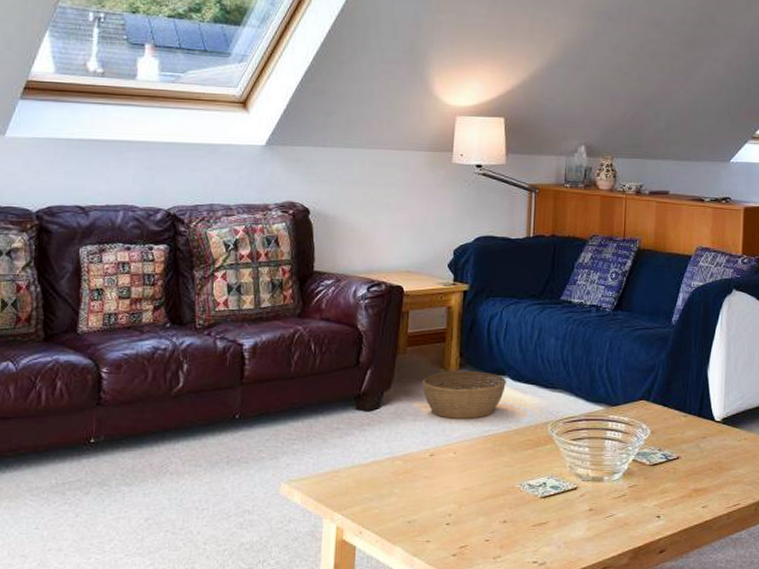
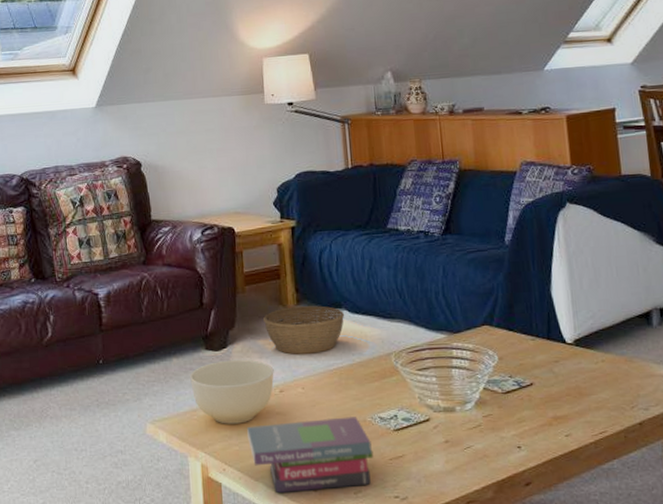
bowl: none [334,421,427,486] -> present [189,359,274,424]
books: none [390,483,518,557] -> present [247,417,374,493]

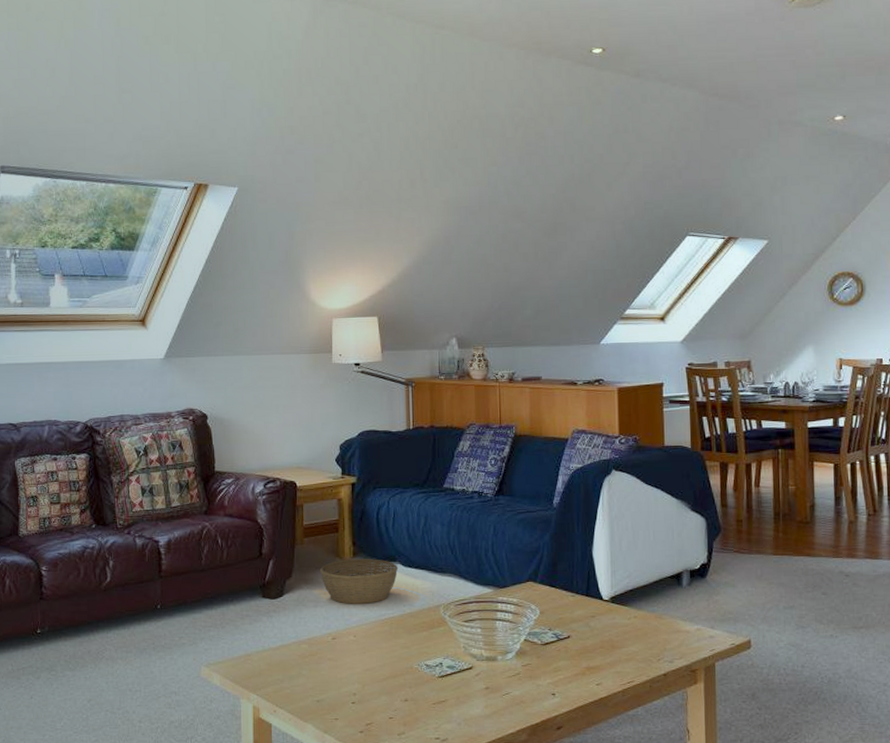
bowl: present [189,359,274,424] -> none [245,608,328,669]
books: present [247,417,374,493] -> none [299,664,418,733]

